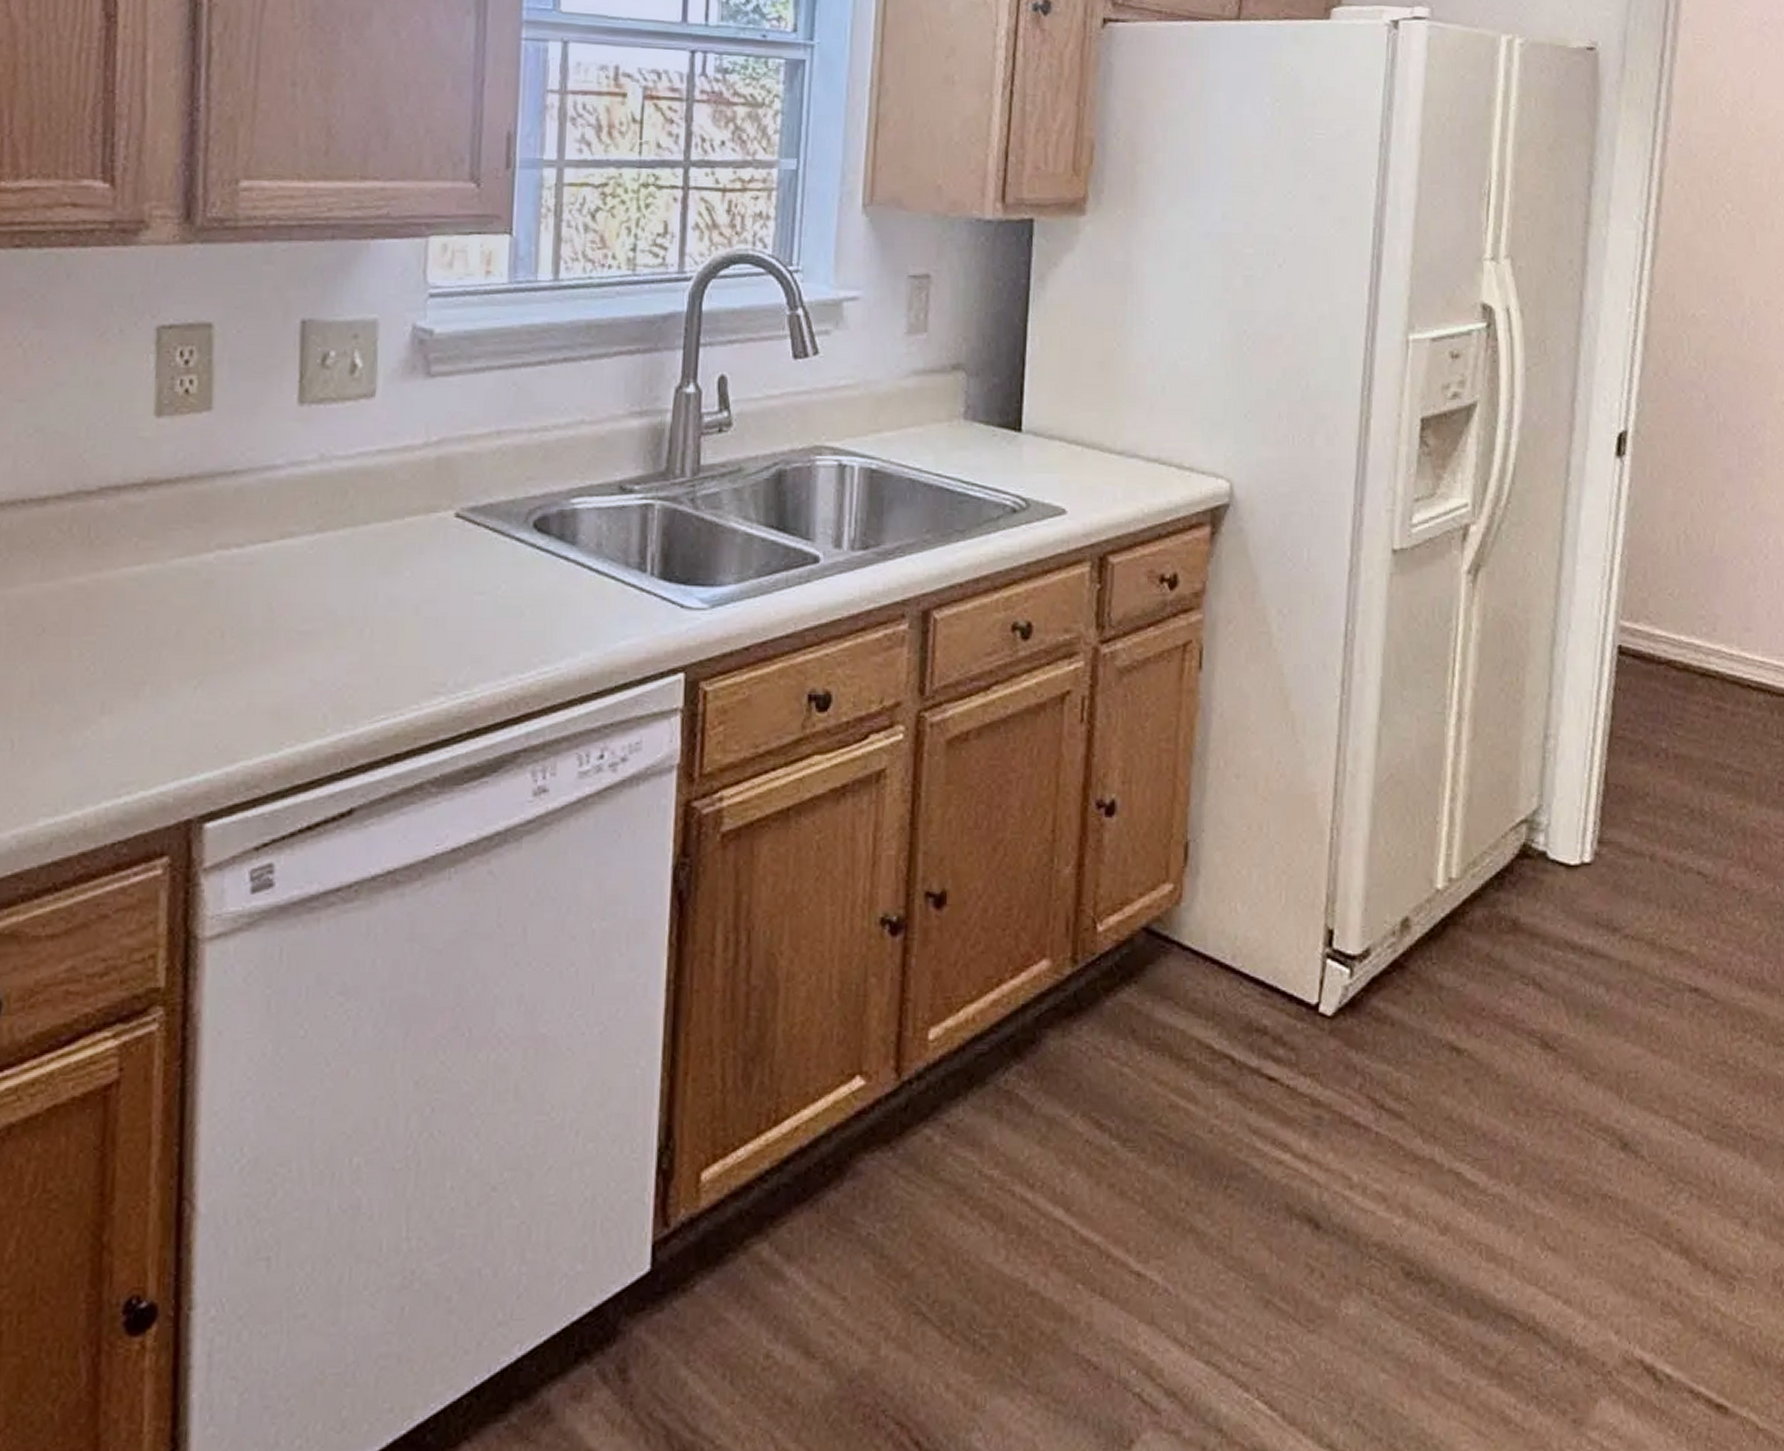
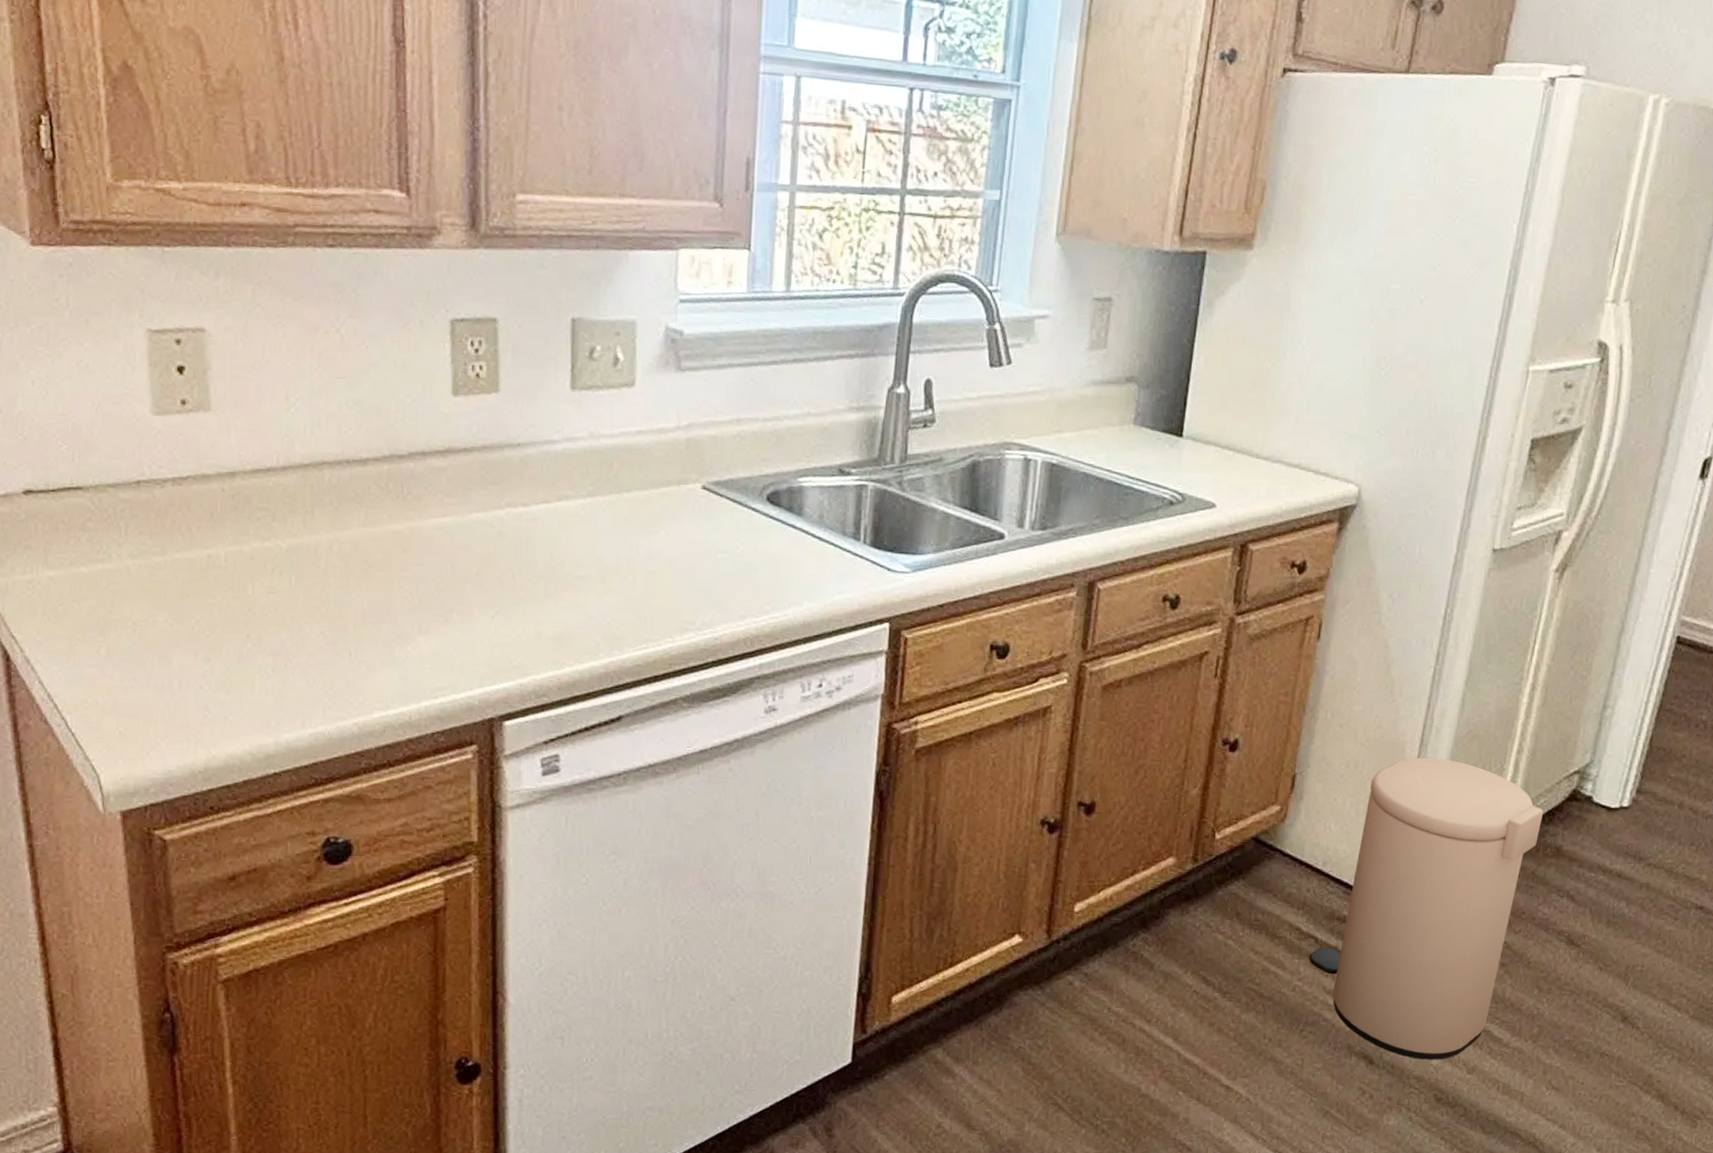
pedal bin: none [1225,812,1491,1218] -> present [1308,757,1543,1060]

